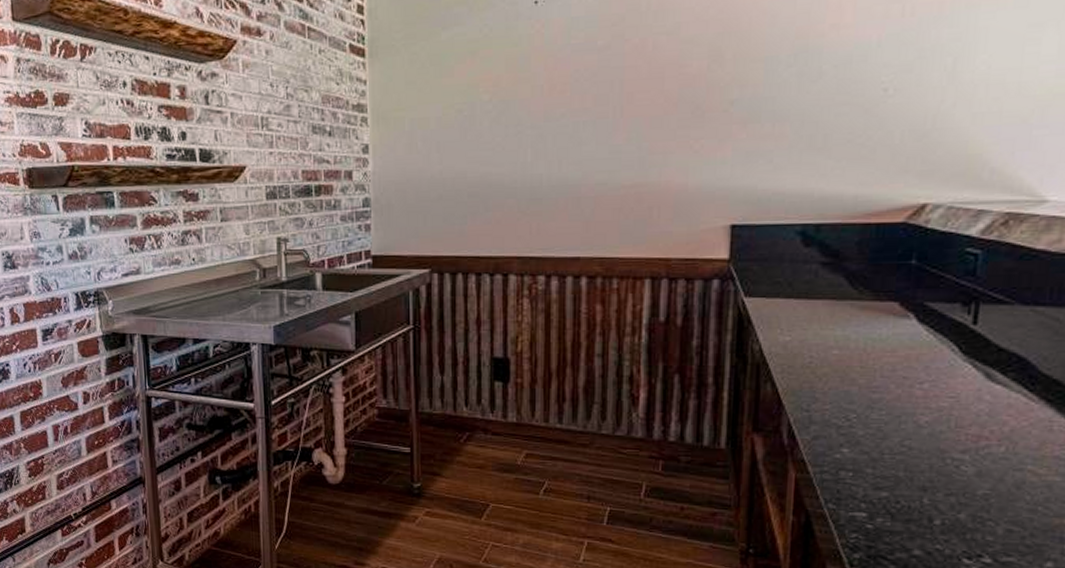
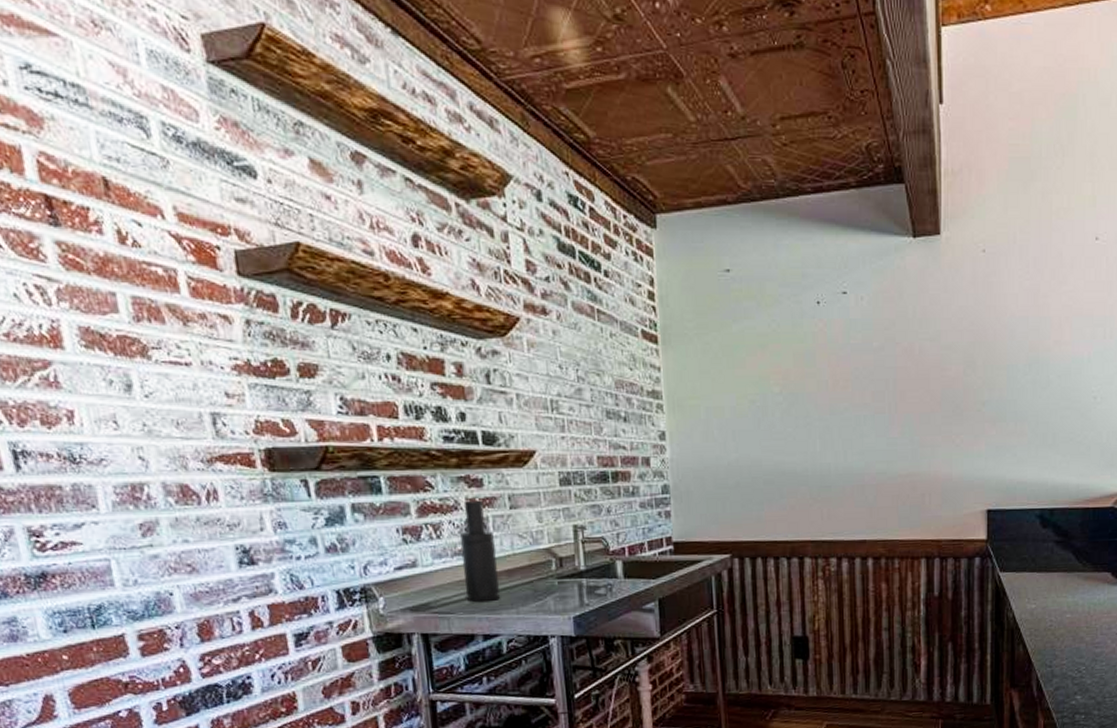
soap dispenser: none [176,214,209,309] -> present [459,501,500,603]

